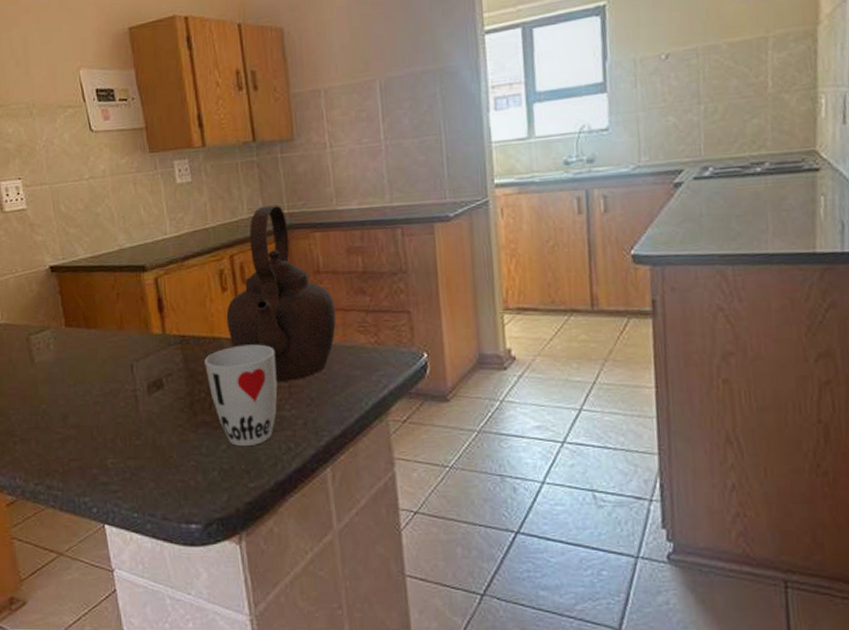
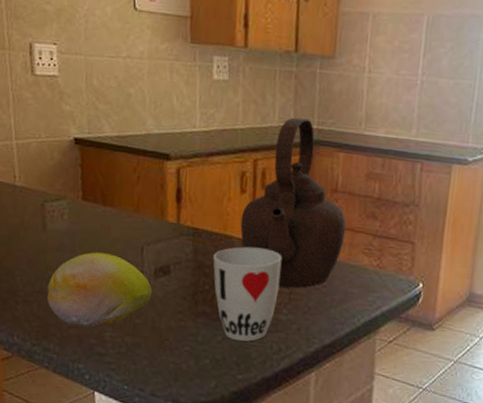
fruit: none [42,377,149,457] -> present [47,252,153,327]

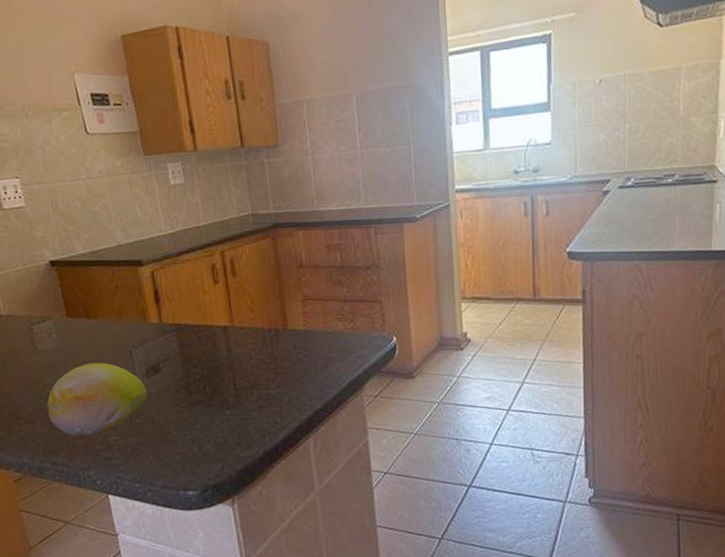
cup: present [213,246,282,342] -> none [198,331,265,421]
teapot: present [240,117,346,288] -> none [218,205,318,364]

